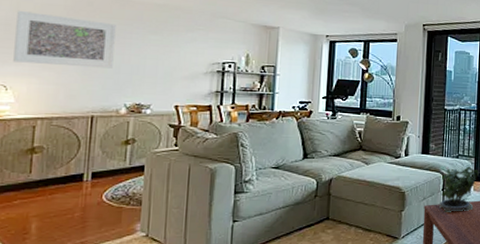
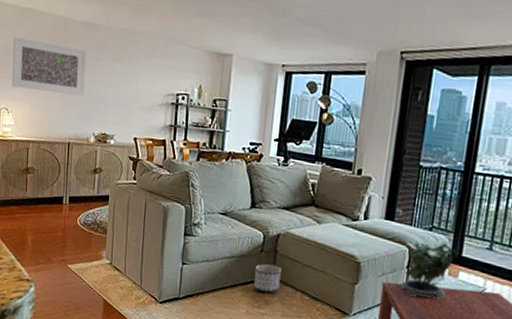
planter: none [309,207,335,234] -> present [254,264,281,293]

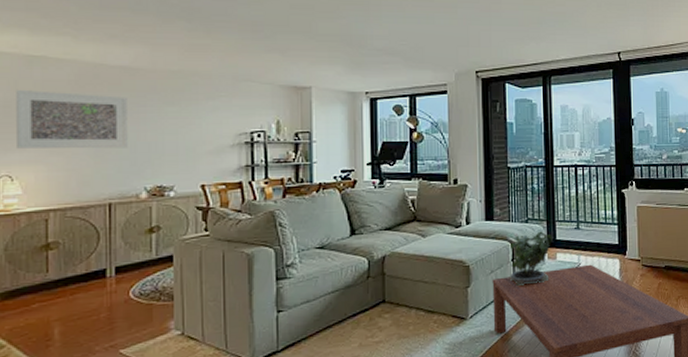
planter: present [254,264,281,293] -> none [363,288,392,320]

